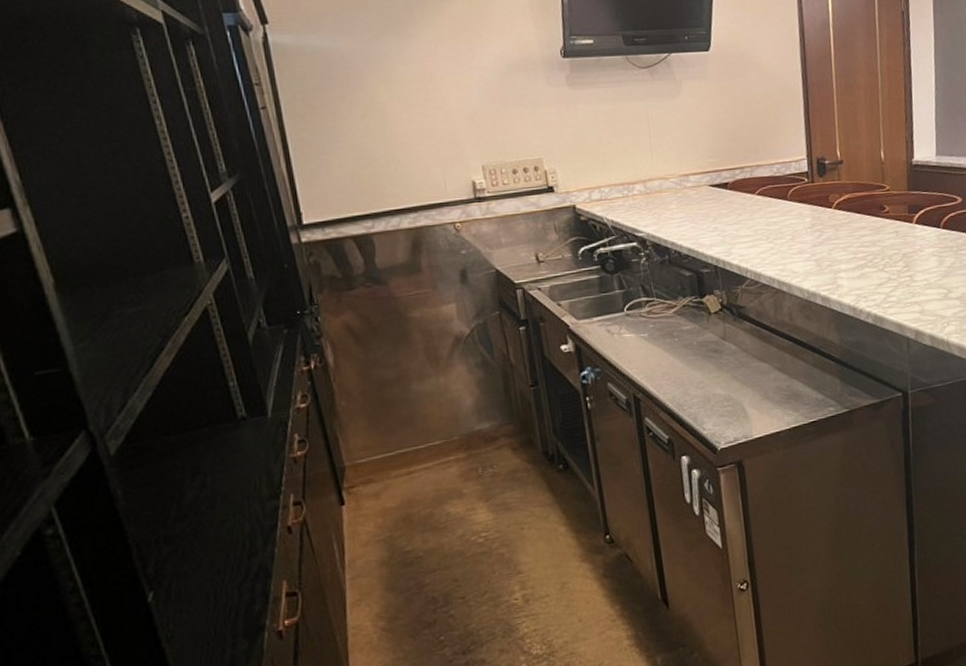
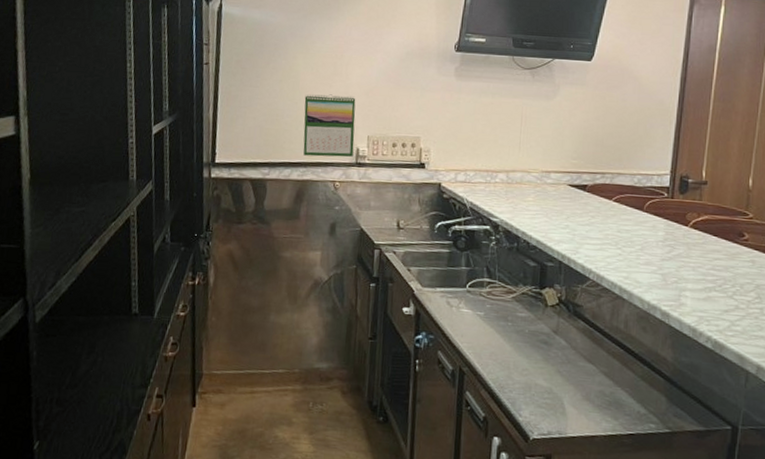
calendar: none [397,123,470,199] -> present [303,94,356,158]

